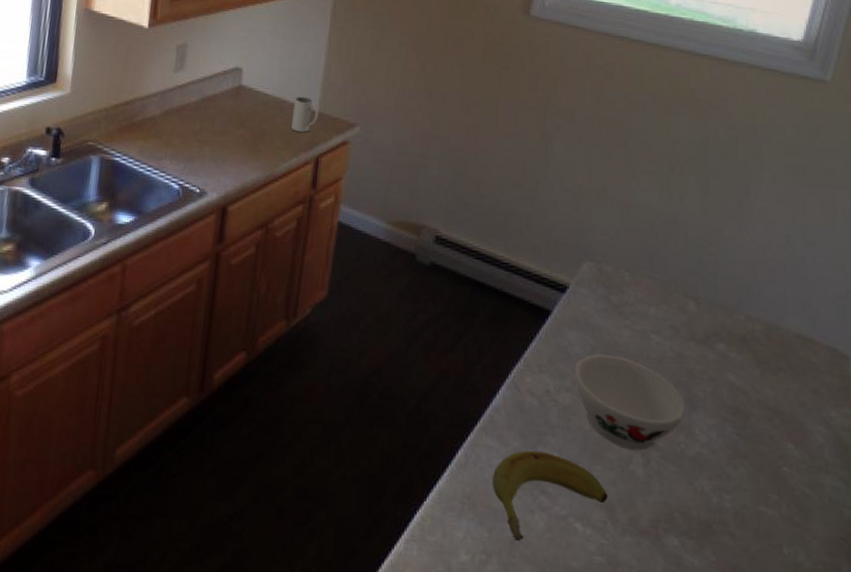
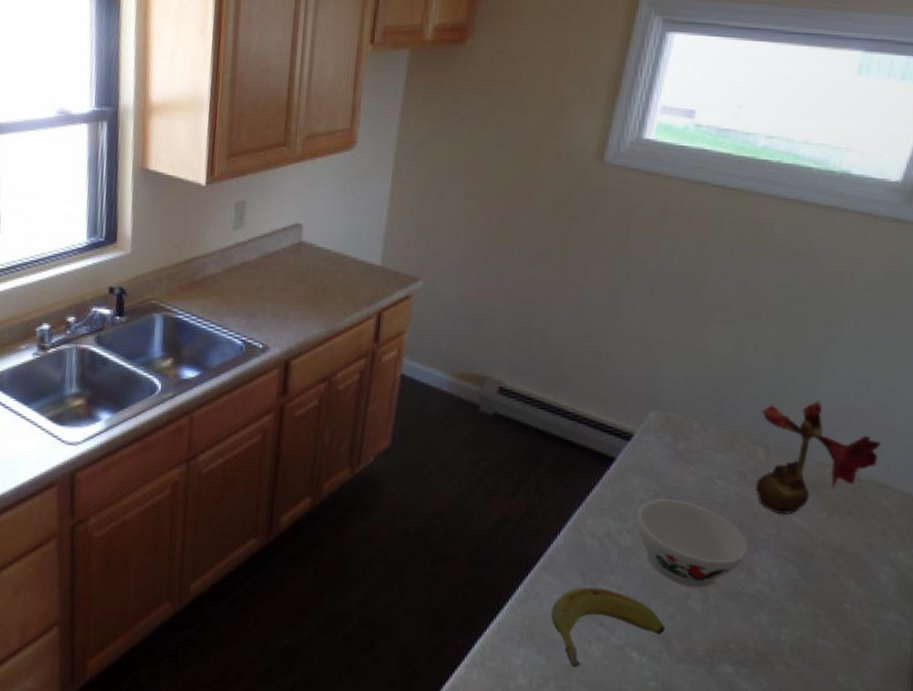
mug: present [291,96,319,133] -> none [353,251,381,287]
flower: none [688,252,805,371] -> present [755,400,881,515]

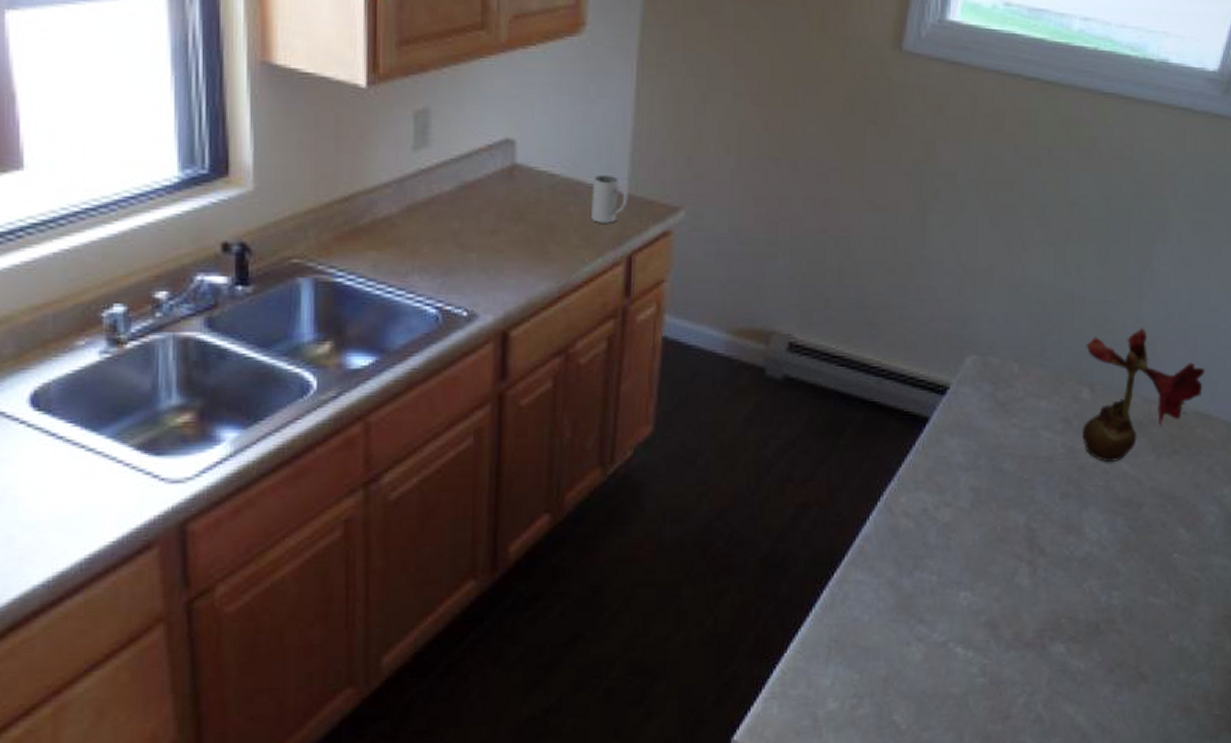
mug: none [353,251,381,287] -> present [591,174,628,223]
banana: present [551,587,665,667] -> none [863,576,992,677]
bowl: present [636,498,750,587] -> none [955,459,1078,560]

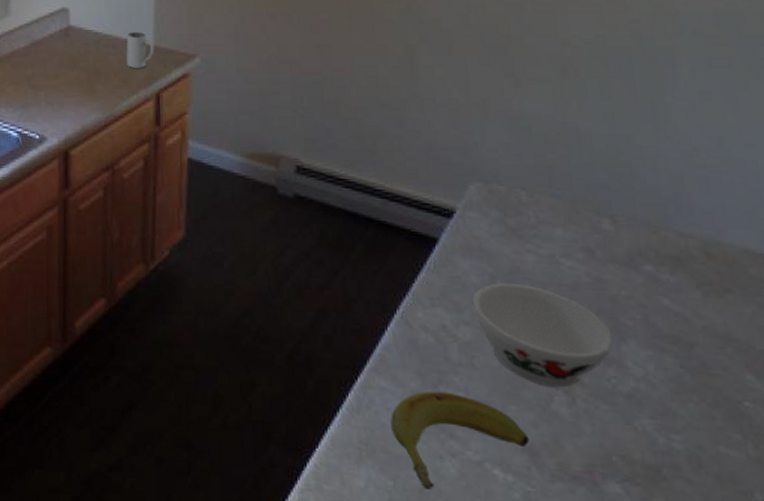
banana: none [863,576,992,677] -> present [391,391,529,489]
bowl: none [955,459,1078,560] -> present [472,283,615,387]
flower: present [1081,327,1205,462] -> none [599,160,751,296]

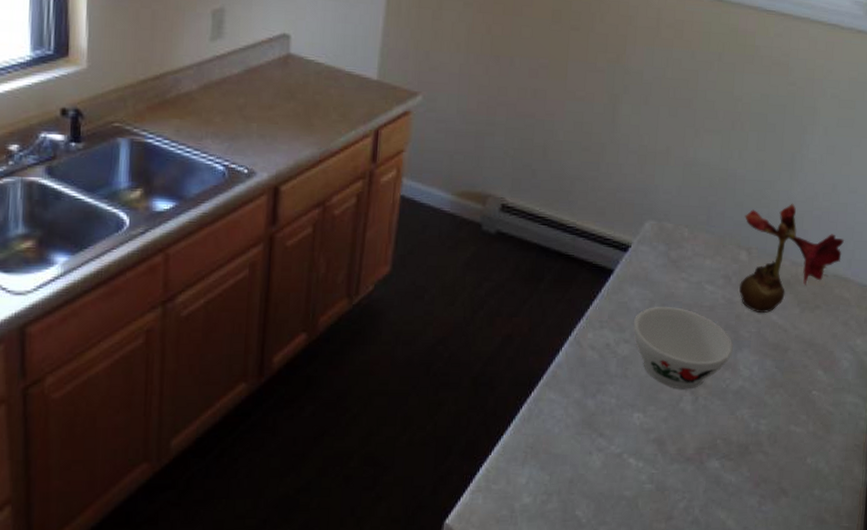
mug: present [126,31,154,68] -> none [348,64,378,103]
banana: present [391,391,529,489] -> none [554,399,660,480]
flower: none [599,160,751,296] -> present [739,203,844,313]

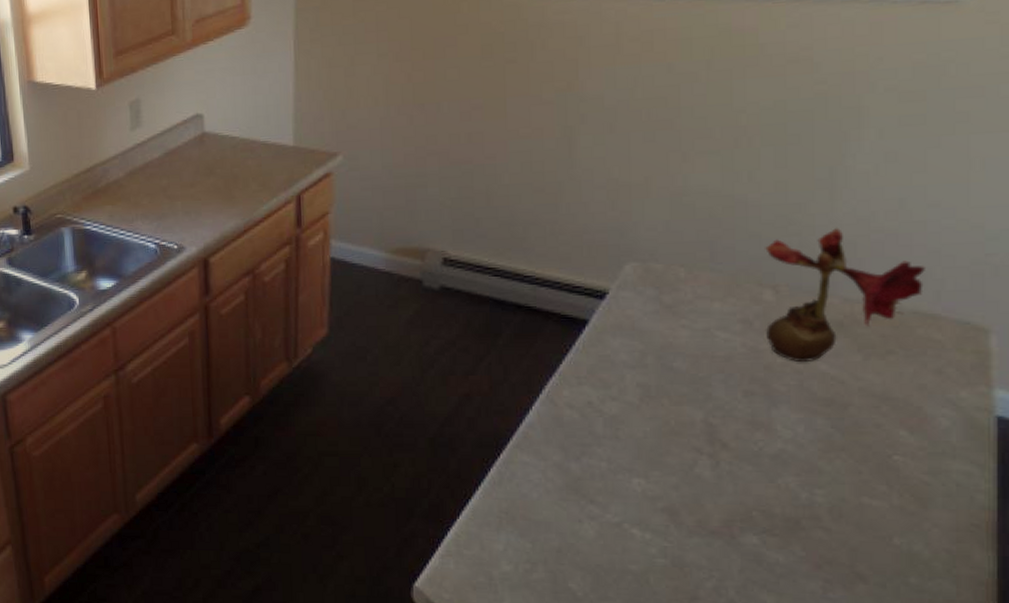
bowl: present [633,306,734,389] -> none [620,358,766,453]

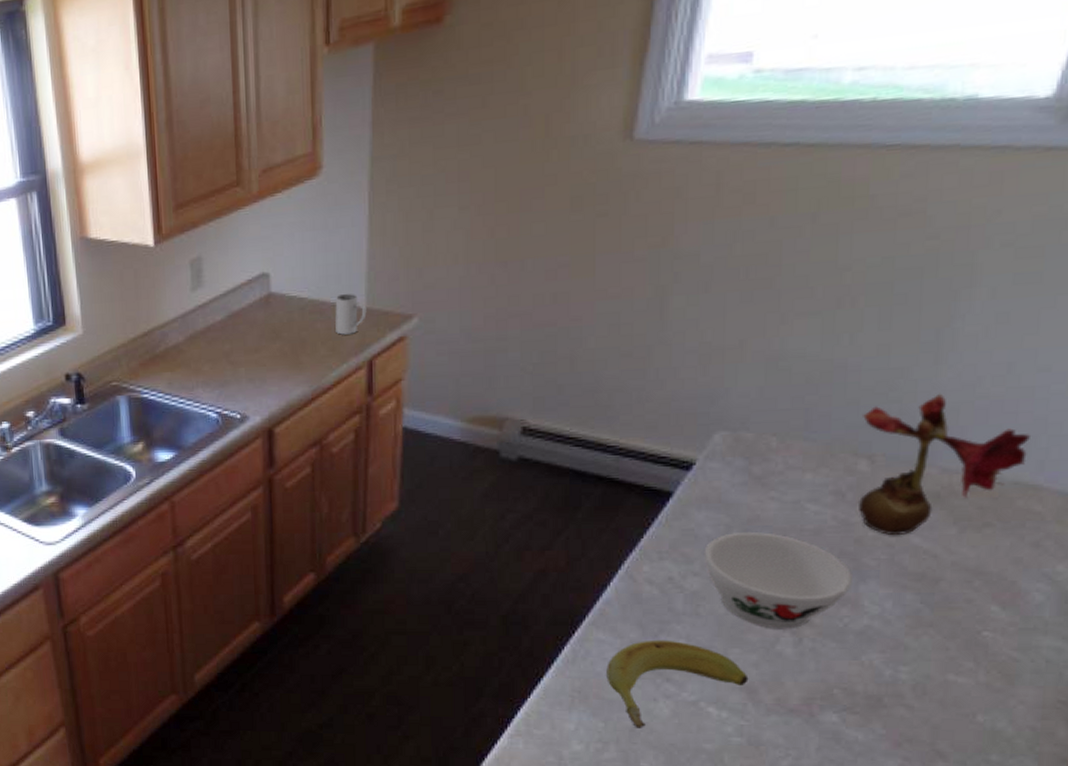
mug: none [264,132,294,171] -> present [335,293,367,335]
banana: none [532,462,670,549] -> present [606,640,749,728]
bowl: none [620,358,766,453] -> present [704,531,854,629]

